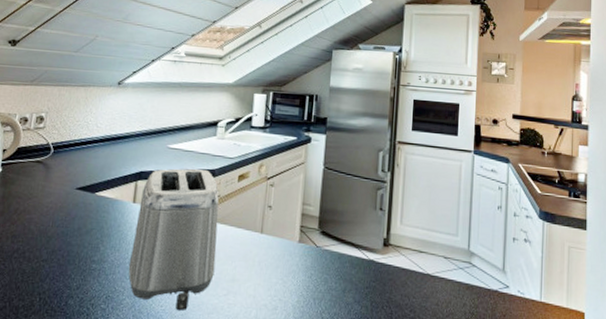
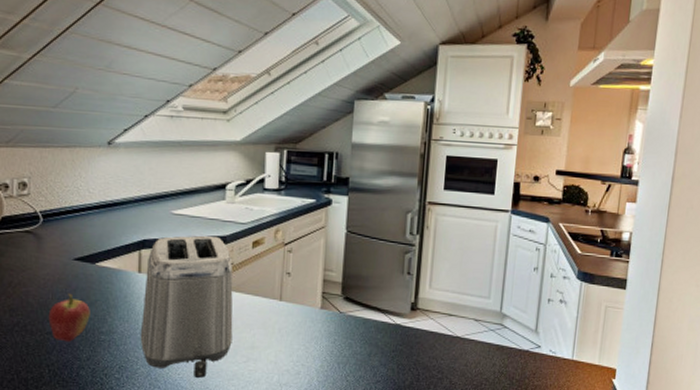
fruit: none [45,221,86,270] -> present [48,293,90,342]

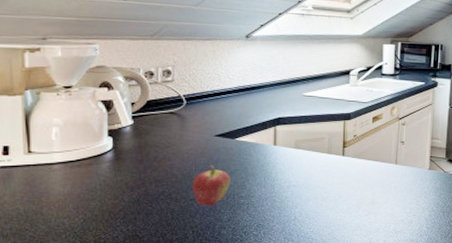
toaster: present [140,235,233,379] -> none [275,113,357,231]

